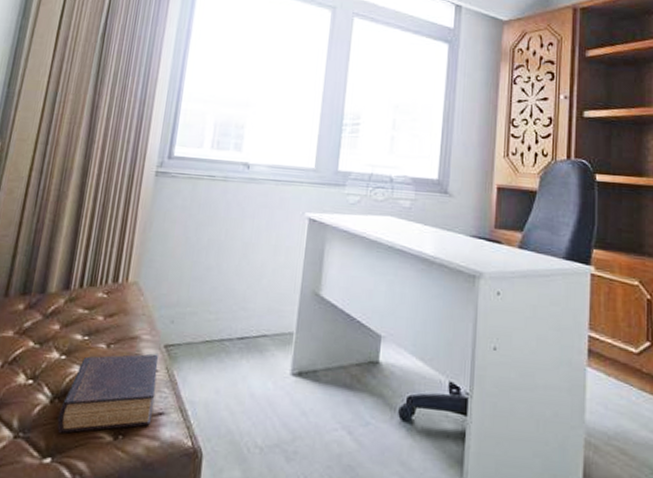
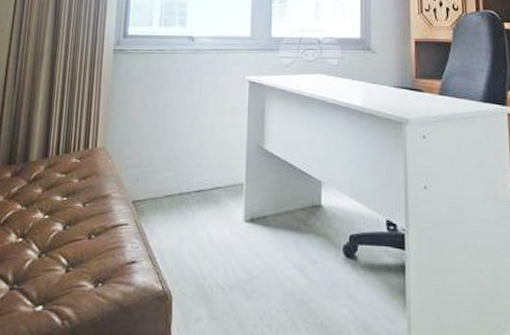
book: present [57,353,159,433] -> none [45,209,128,284]

